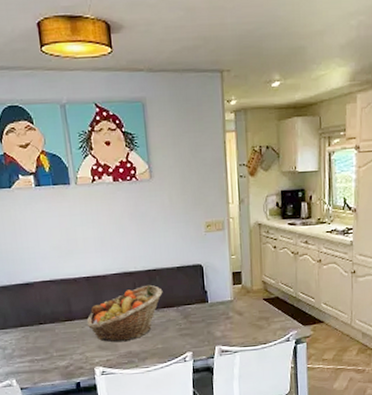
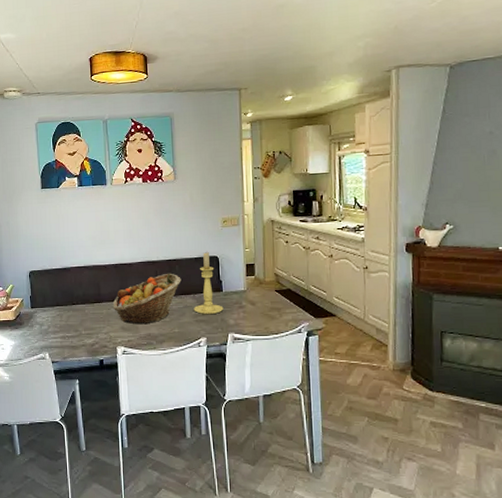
candle holder: none [177,259,210,328] -> present [193,251,224,315]

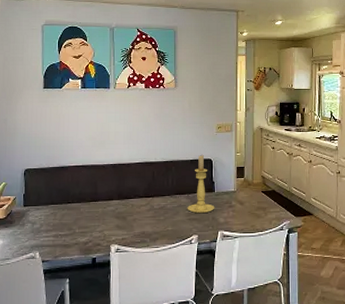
fruit basket: present [112,273,181,325] -> none [108,173,177,223]

